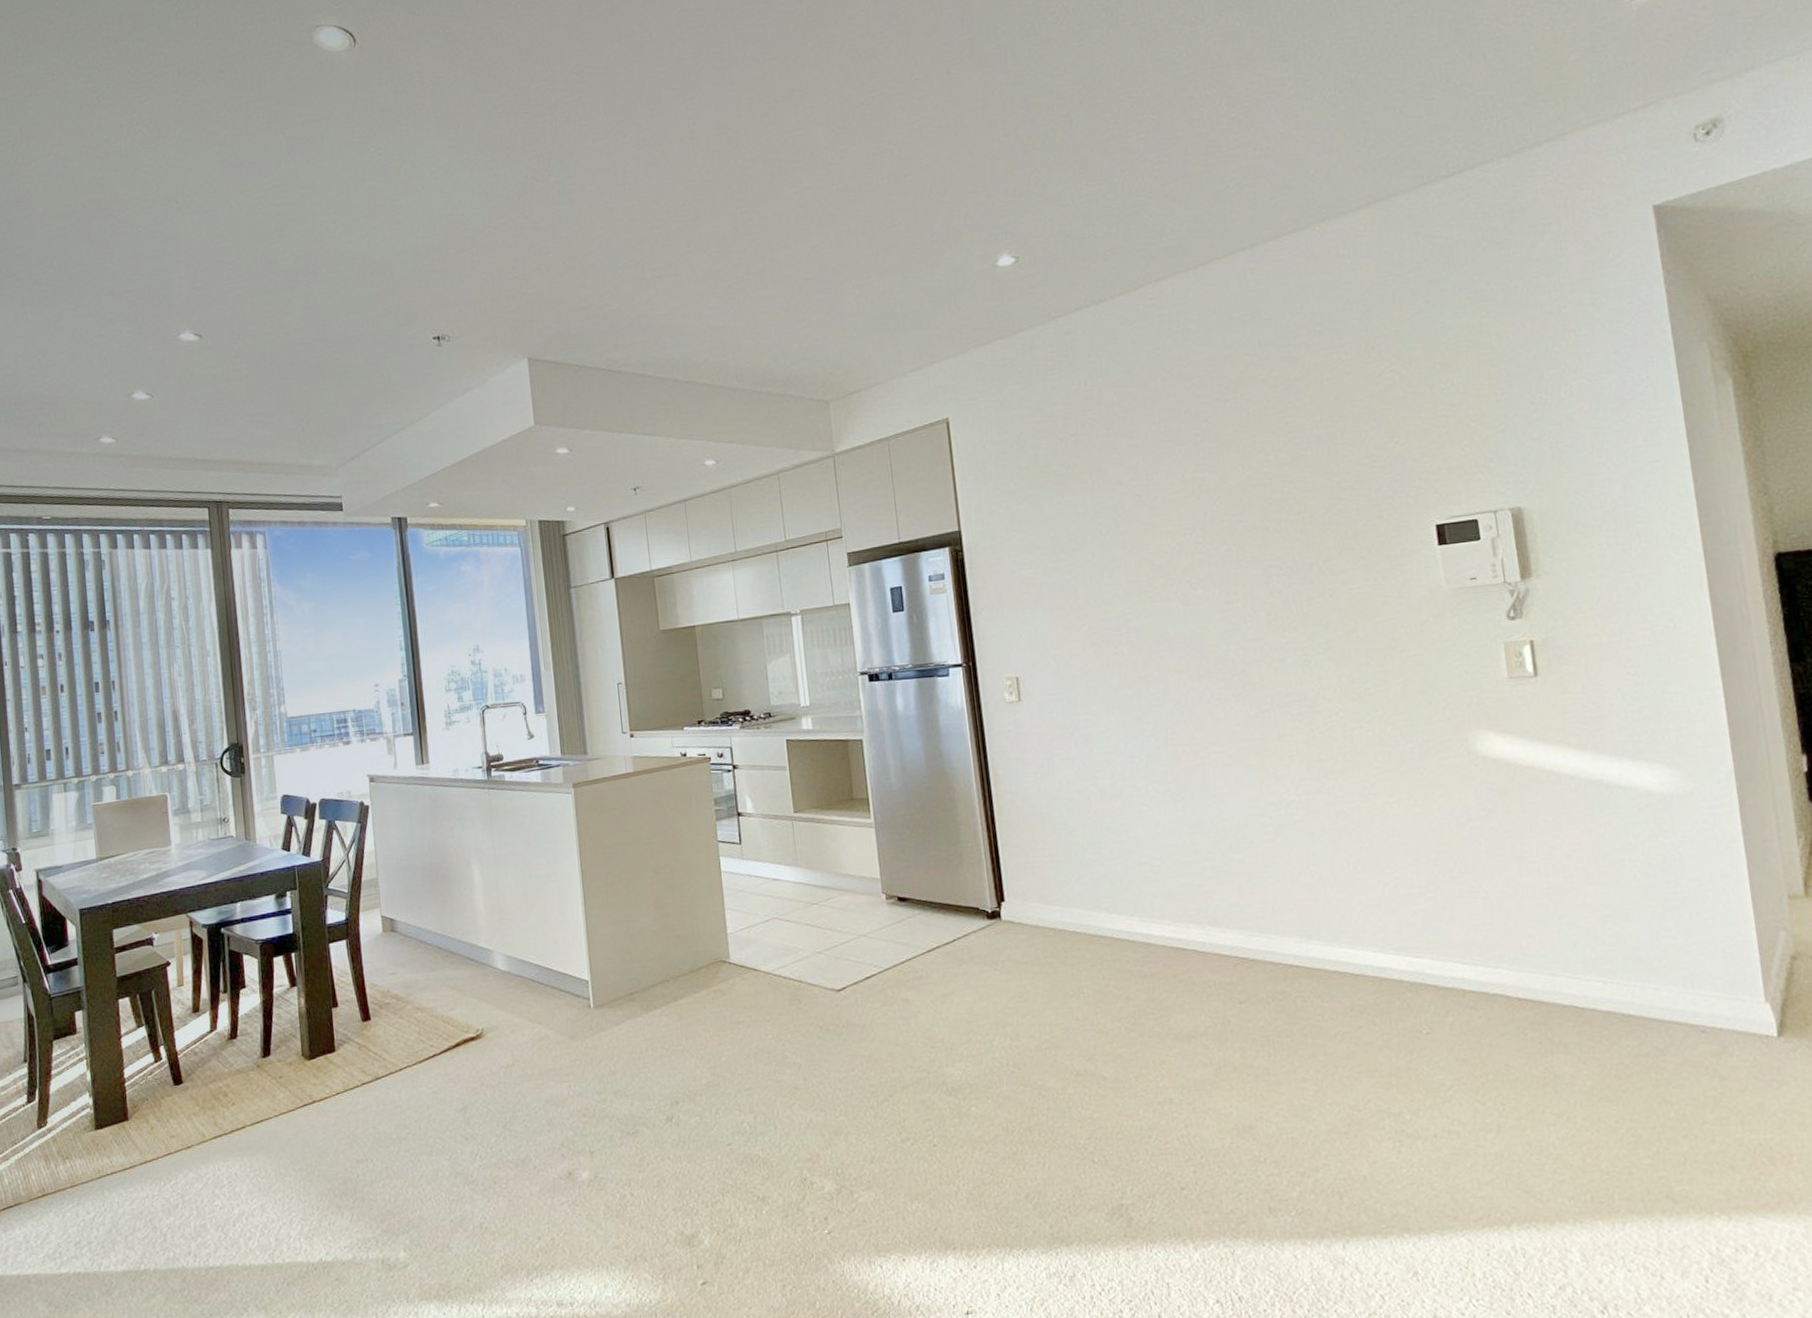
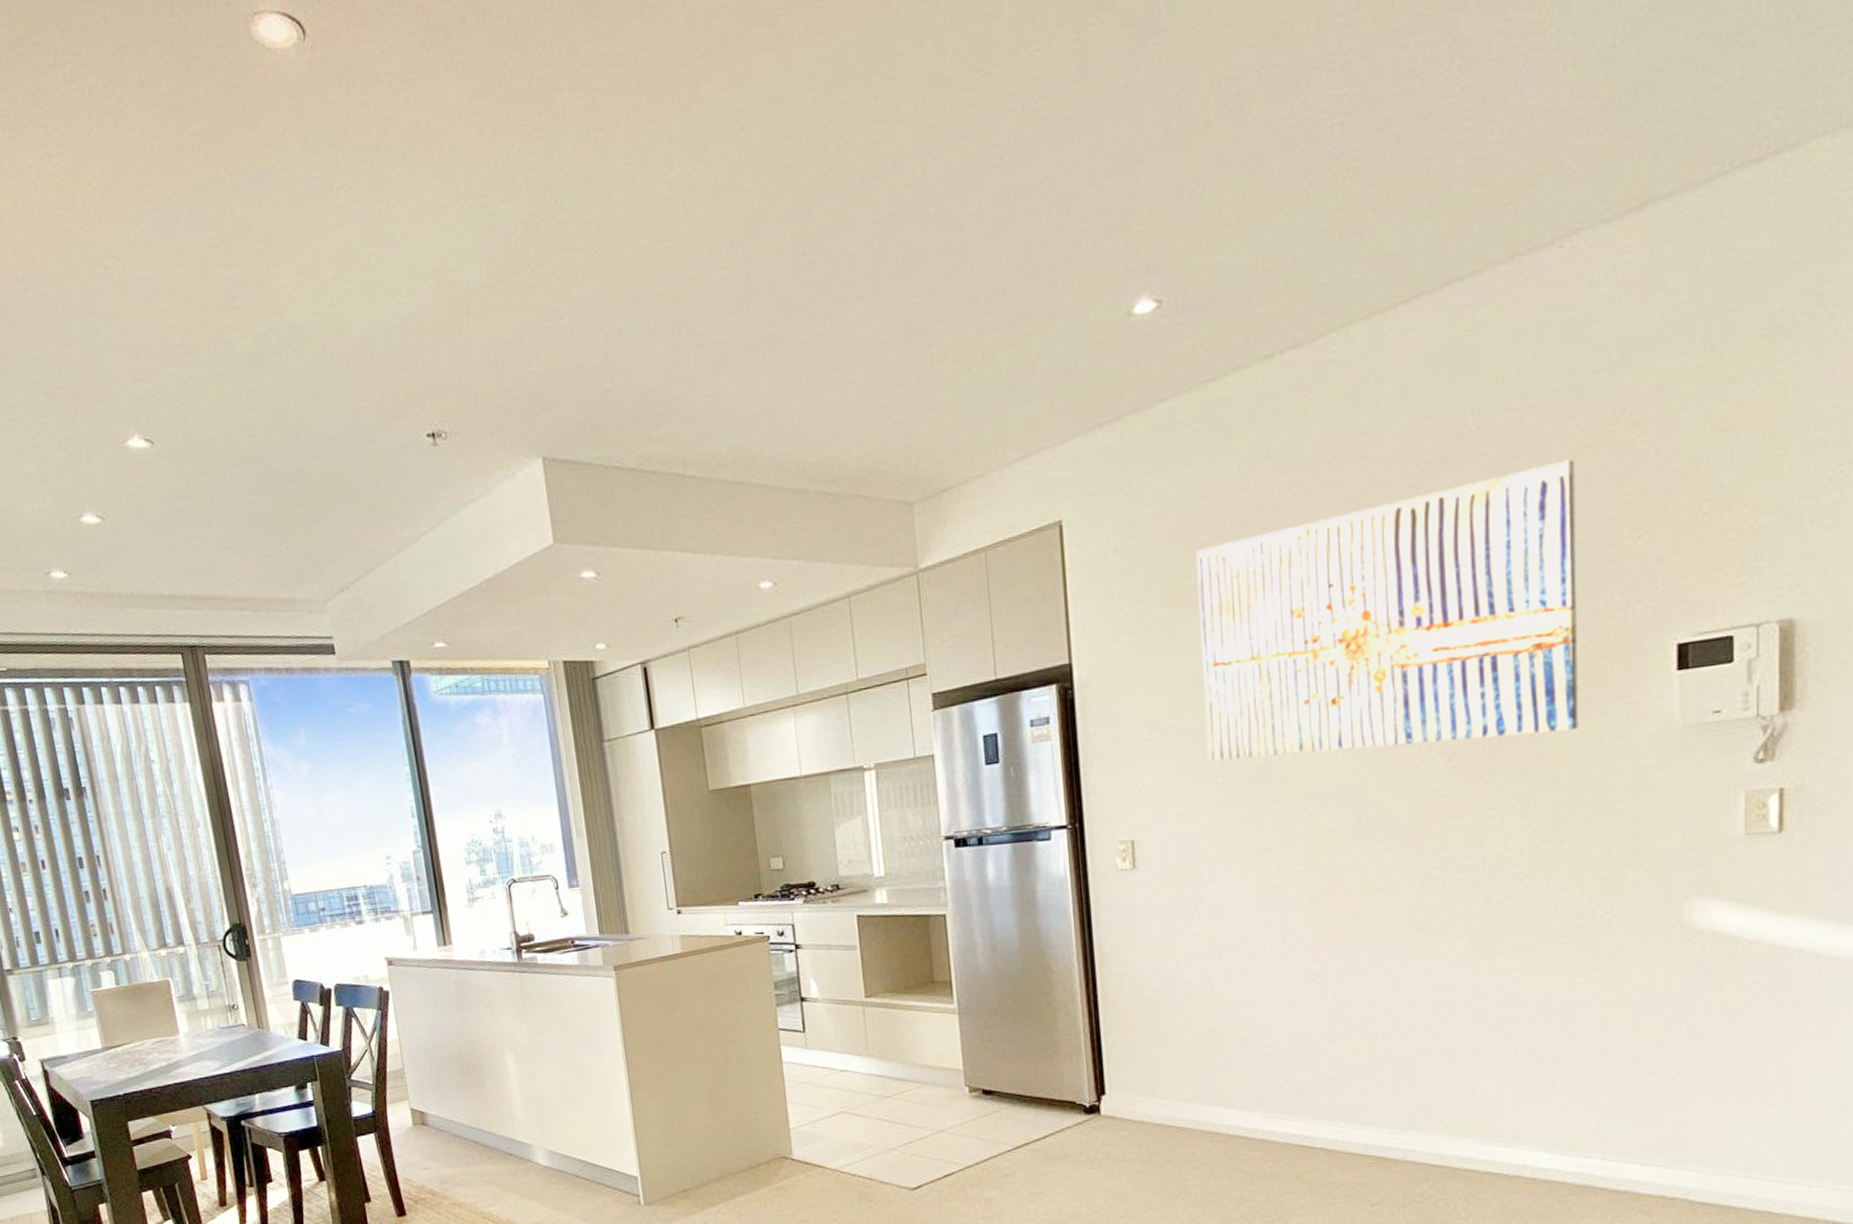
wall art: none [1056,383,1368,612] -> present [1196,459,1579,762]

